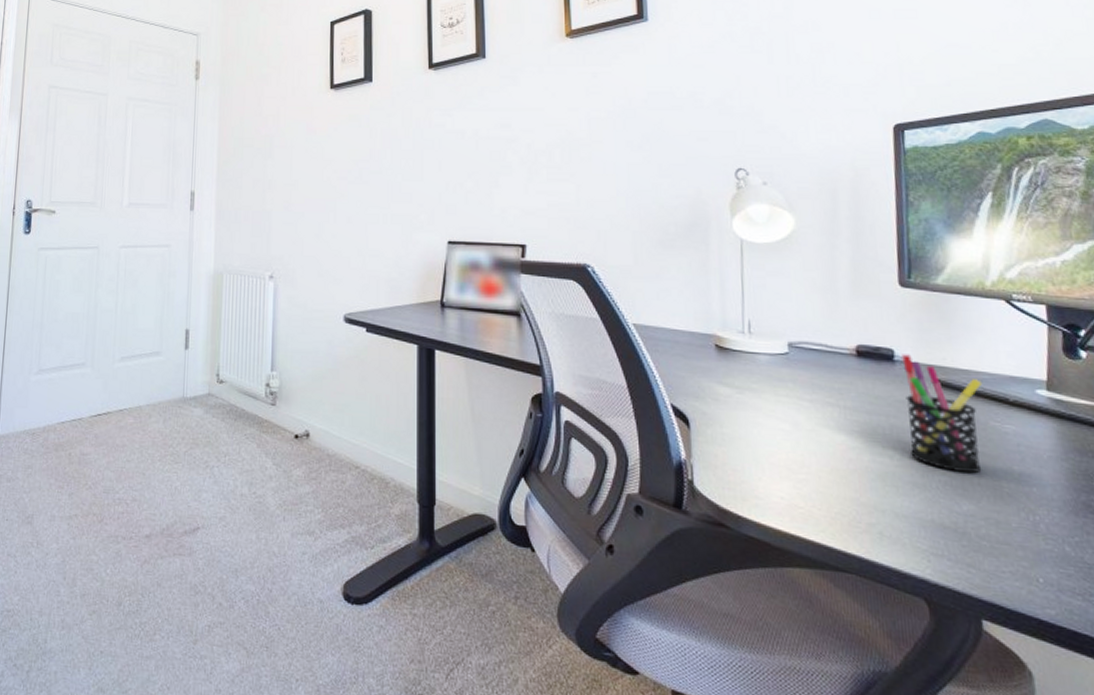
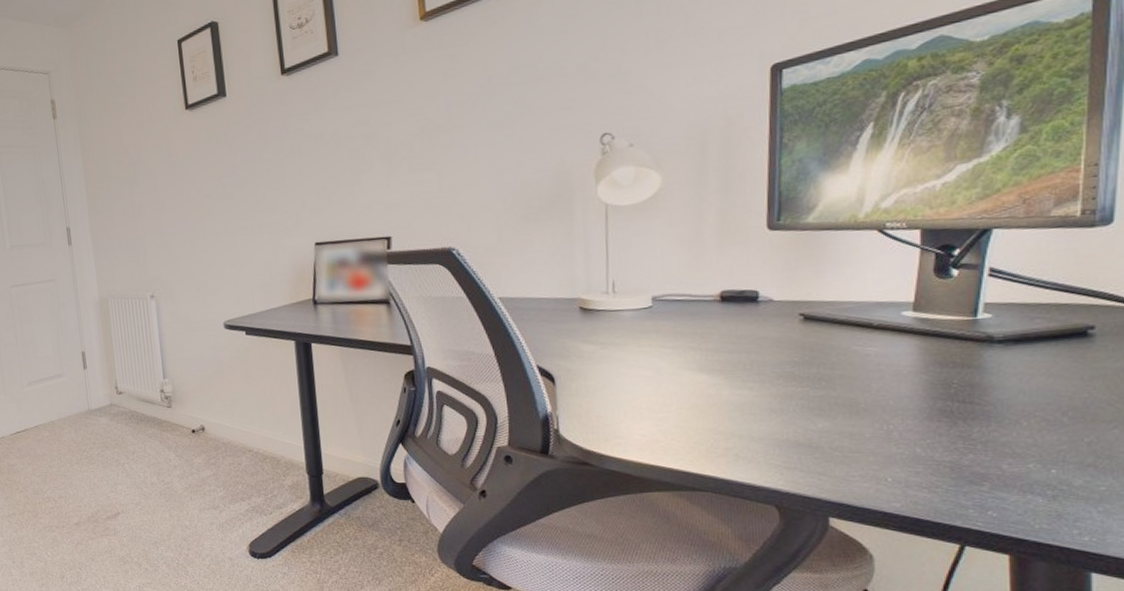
pen holder: present [902,354,983,474] -> none [766,293,848,395]

